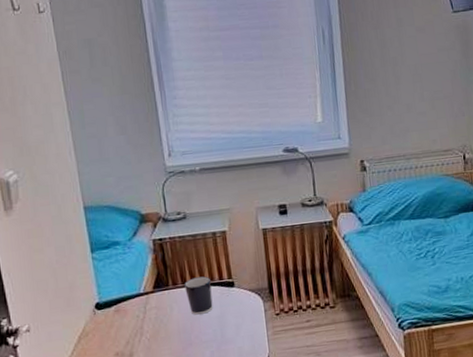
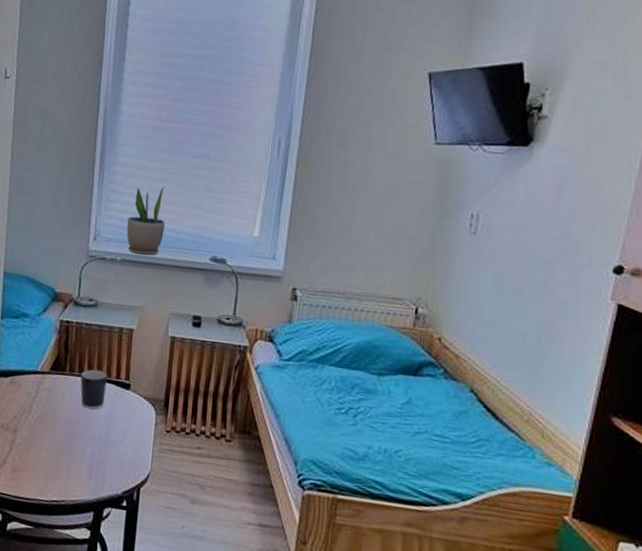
potted plant: none [198,93,236,162] -> present [126,187,165,256]

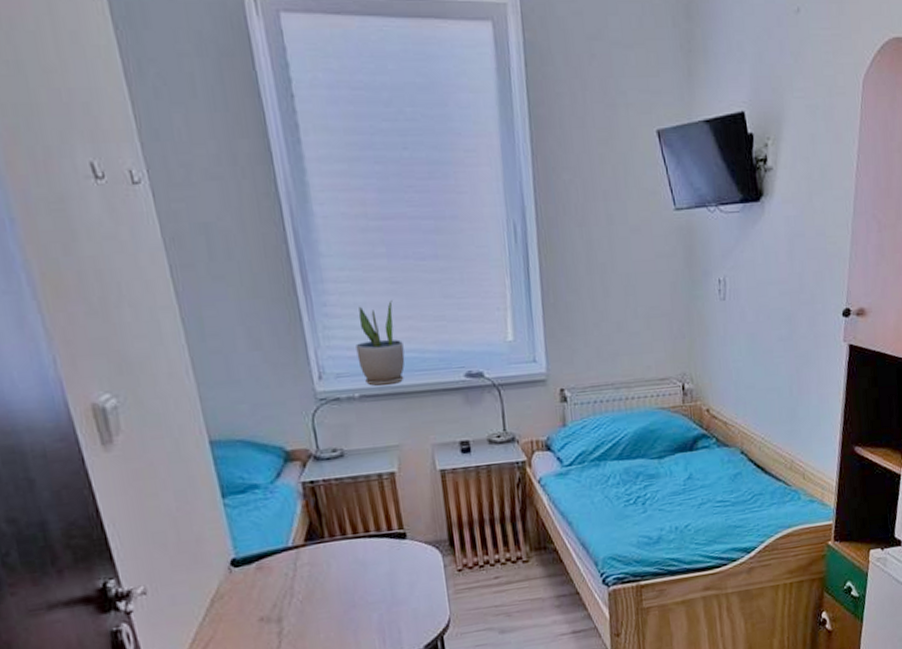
mug: present [80,369,107,410] -> none [344,526,381,572]

